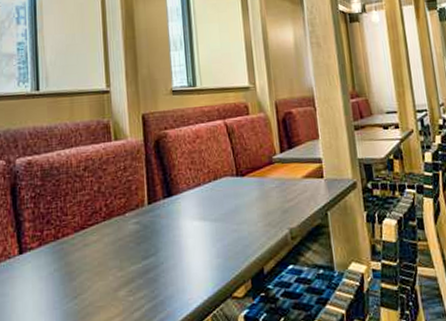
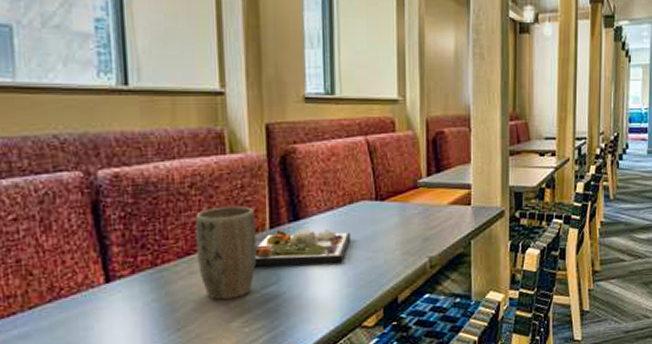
plant pot: none [88,185,138,270] -> present [194,206,257,300]
dinner plate: none [136,203,218,239] -> present [254,228,352,267]

